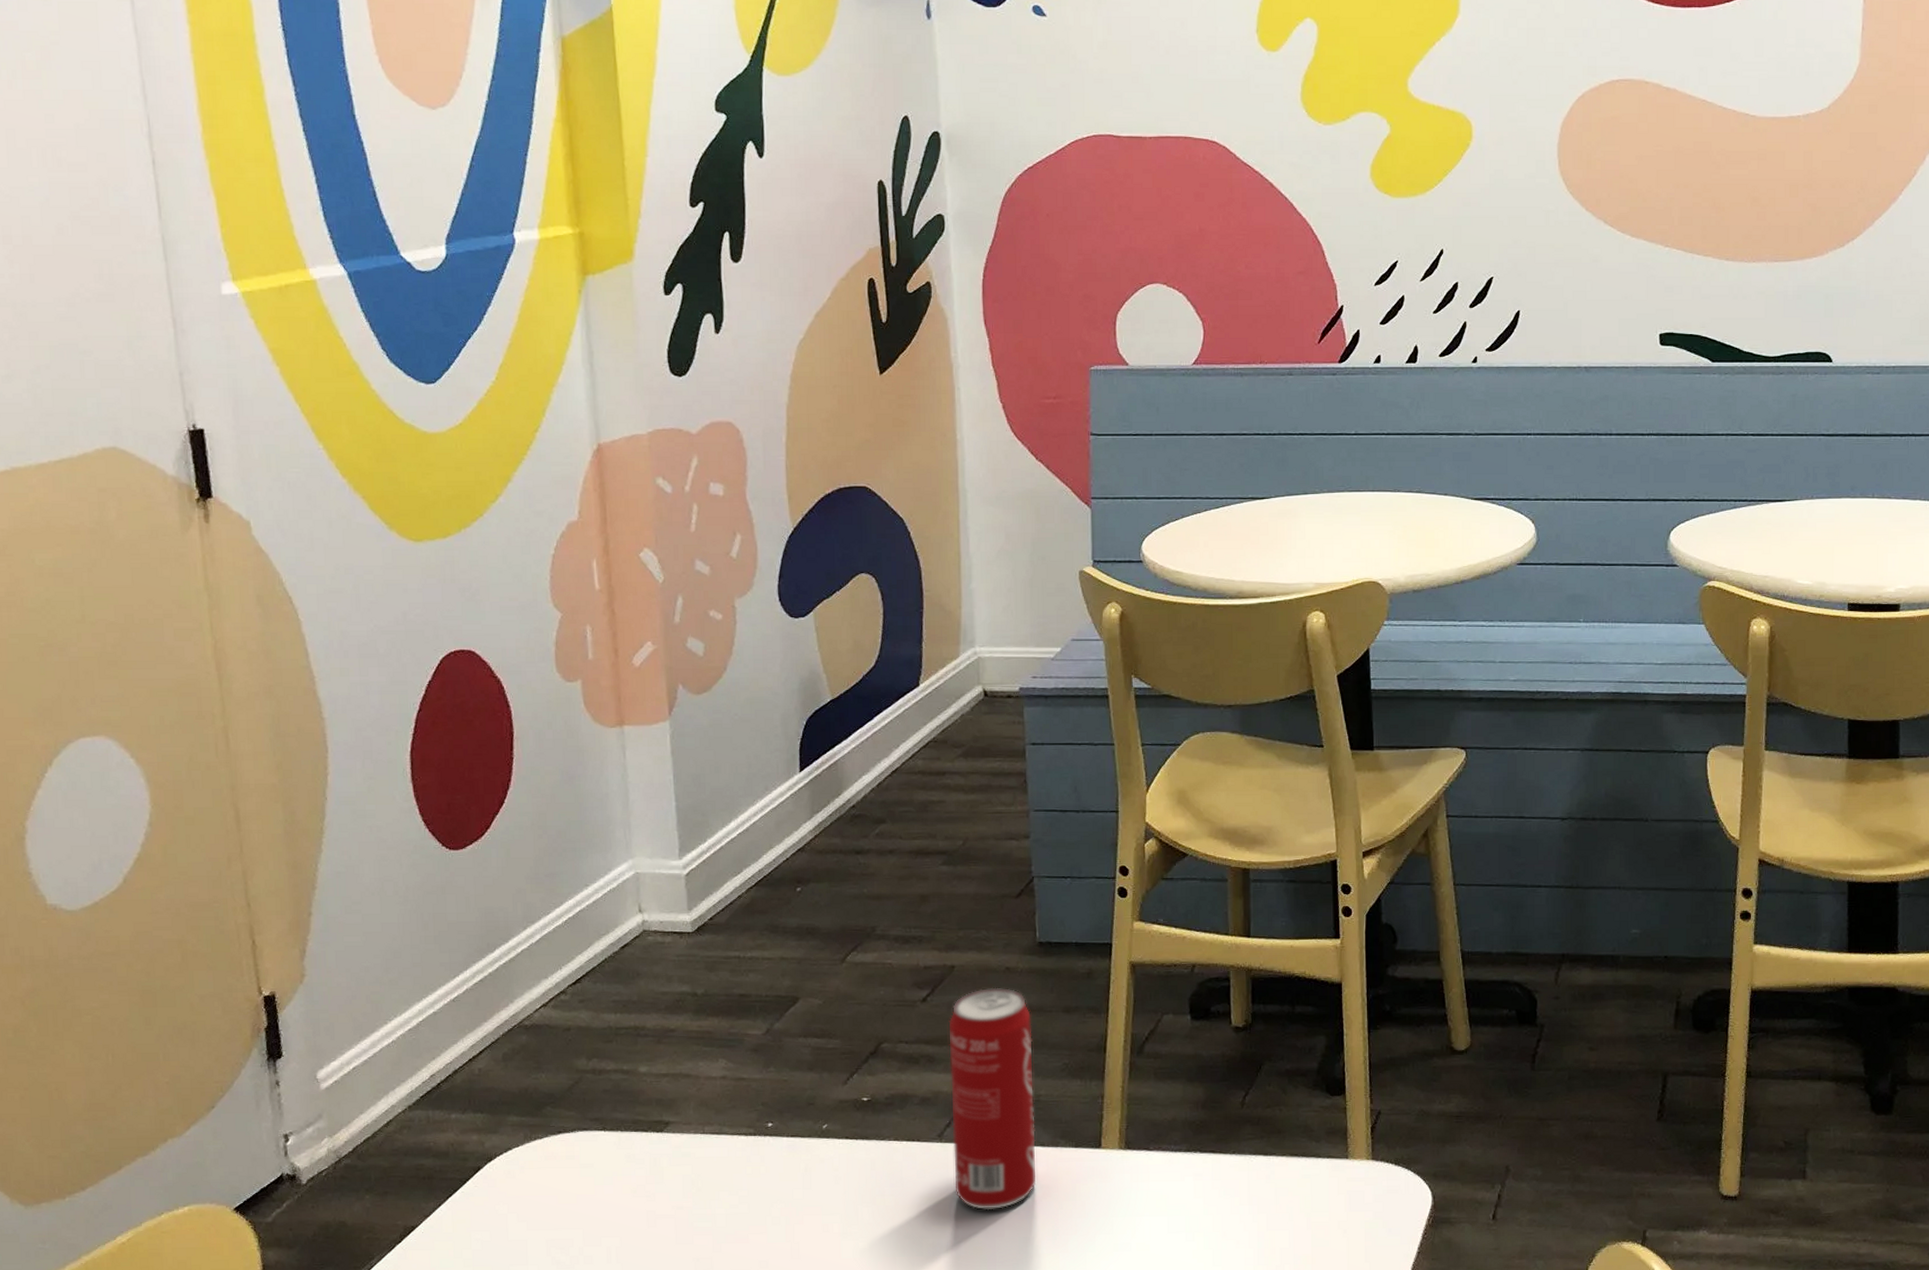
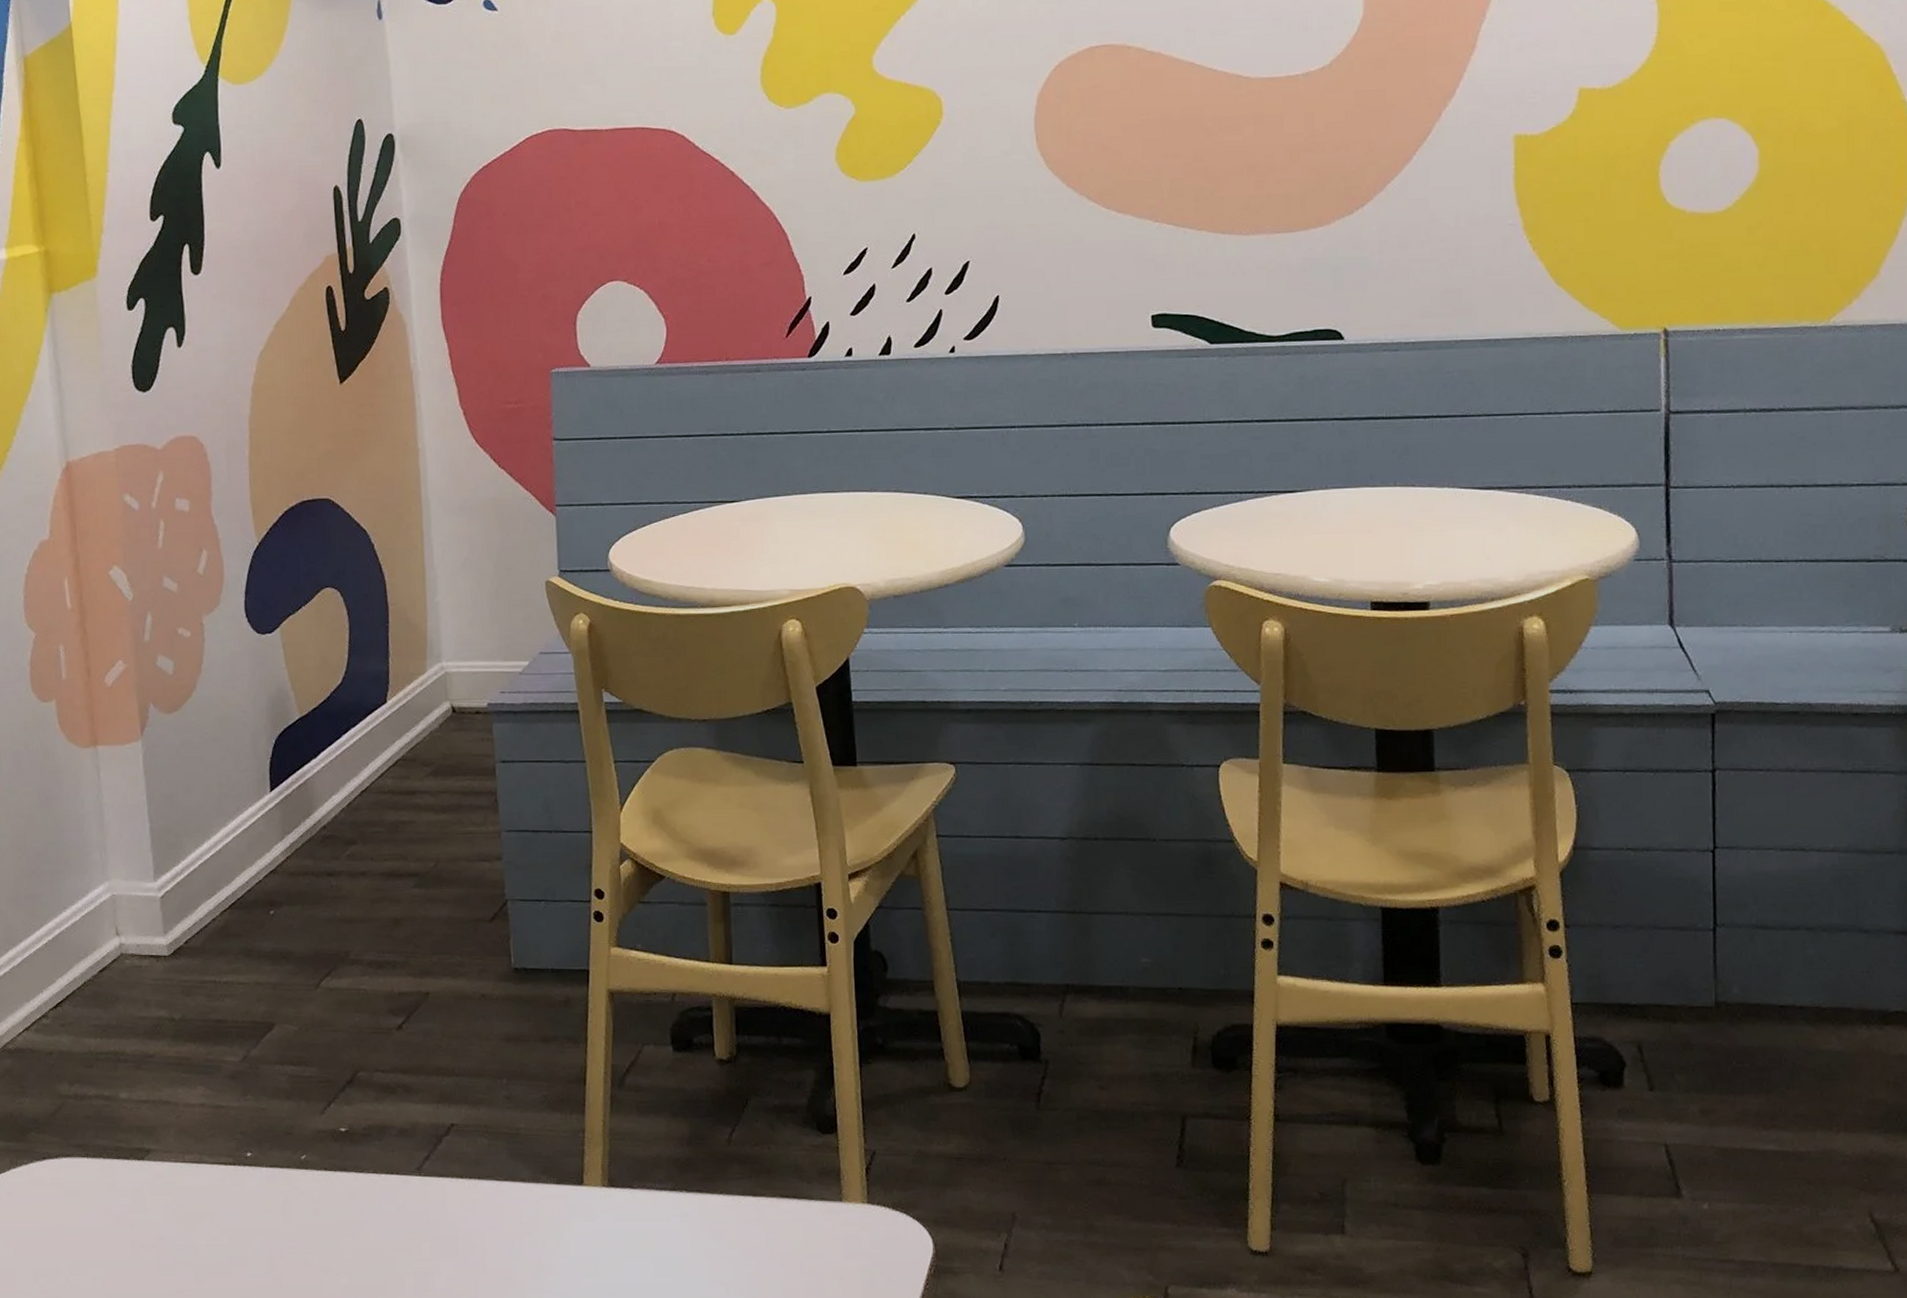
beverage can: present [948,987,1037,1210] -> none [424,1015,518,1247]

